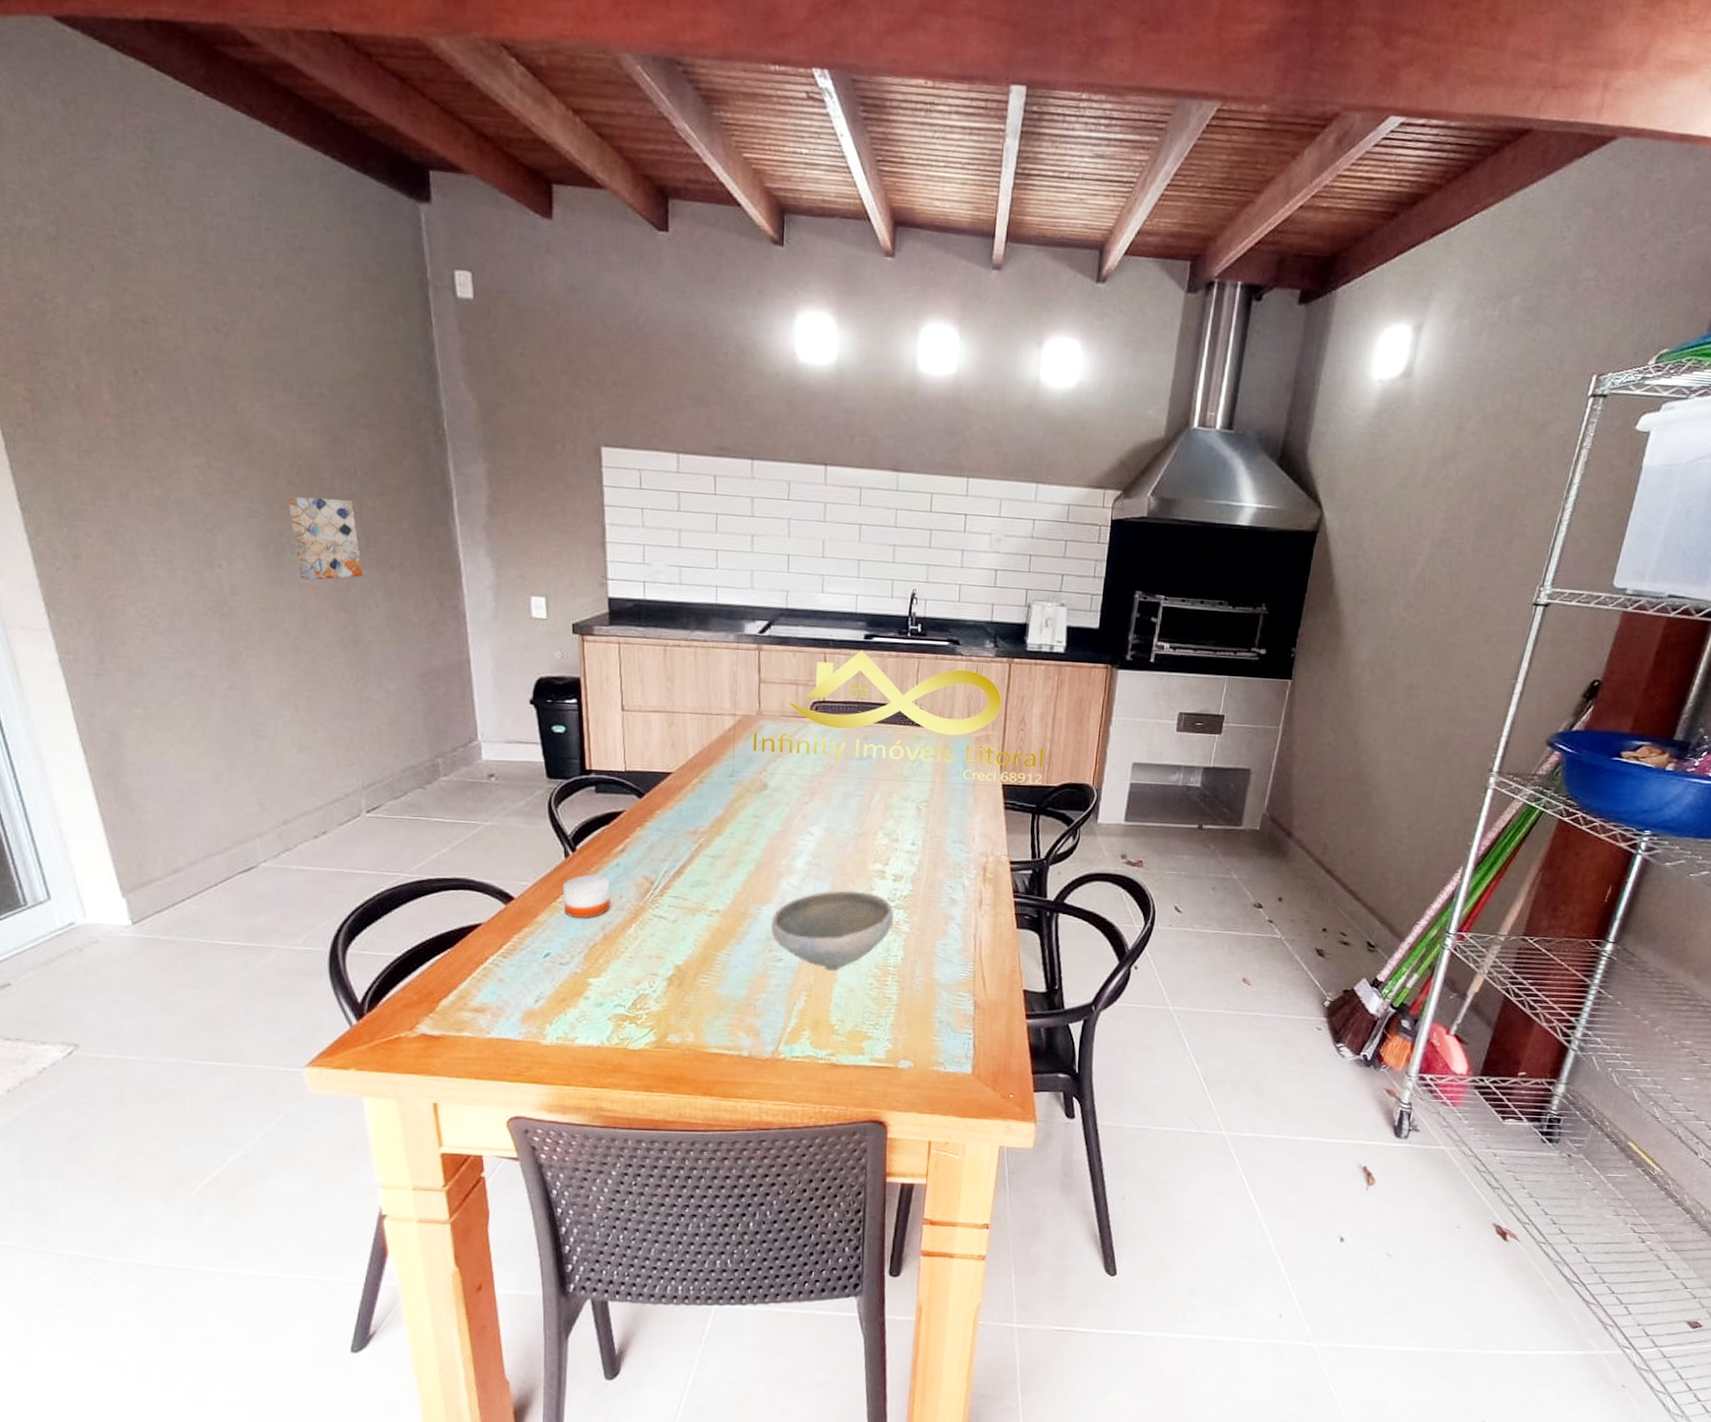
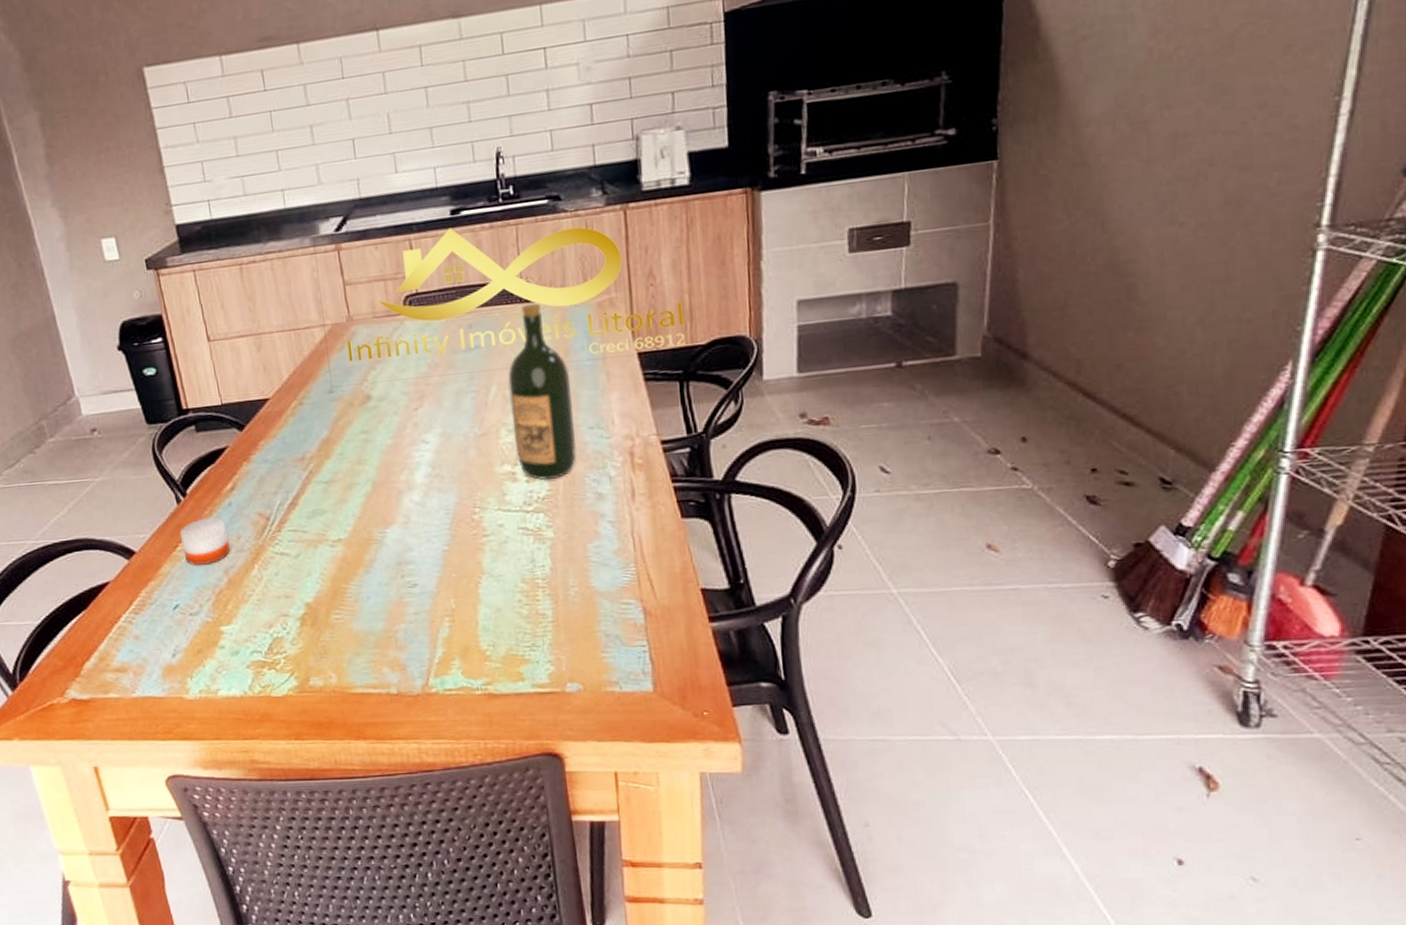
bowl: present [771,890,894,971] -> none [398,499,534,591]
wine bottle: none [888,727,944,881] -> present [507,303,577,480]

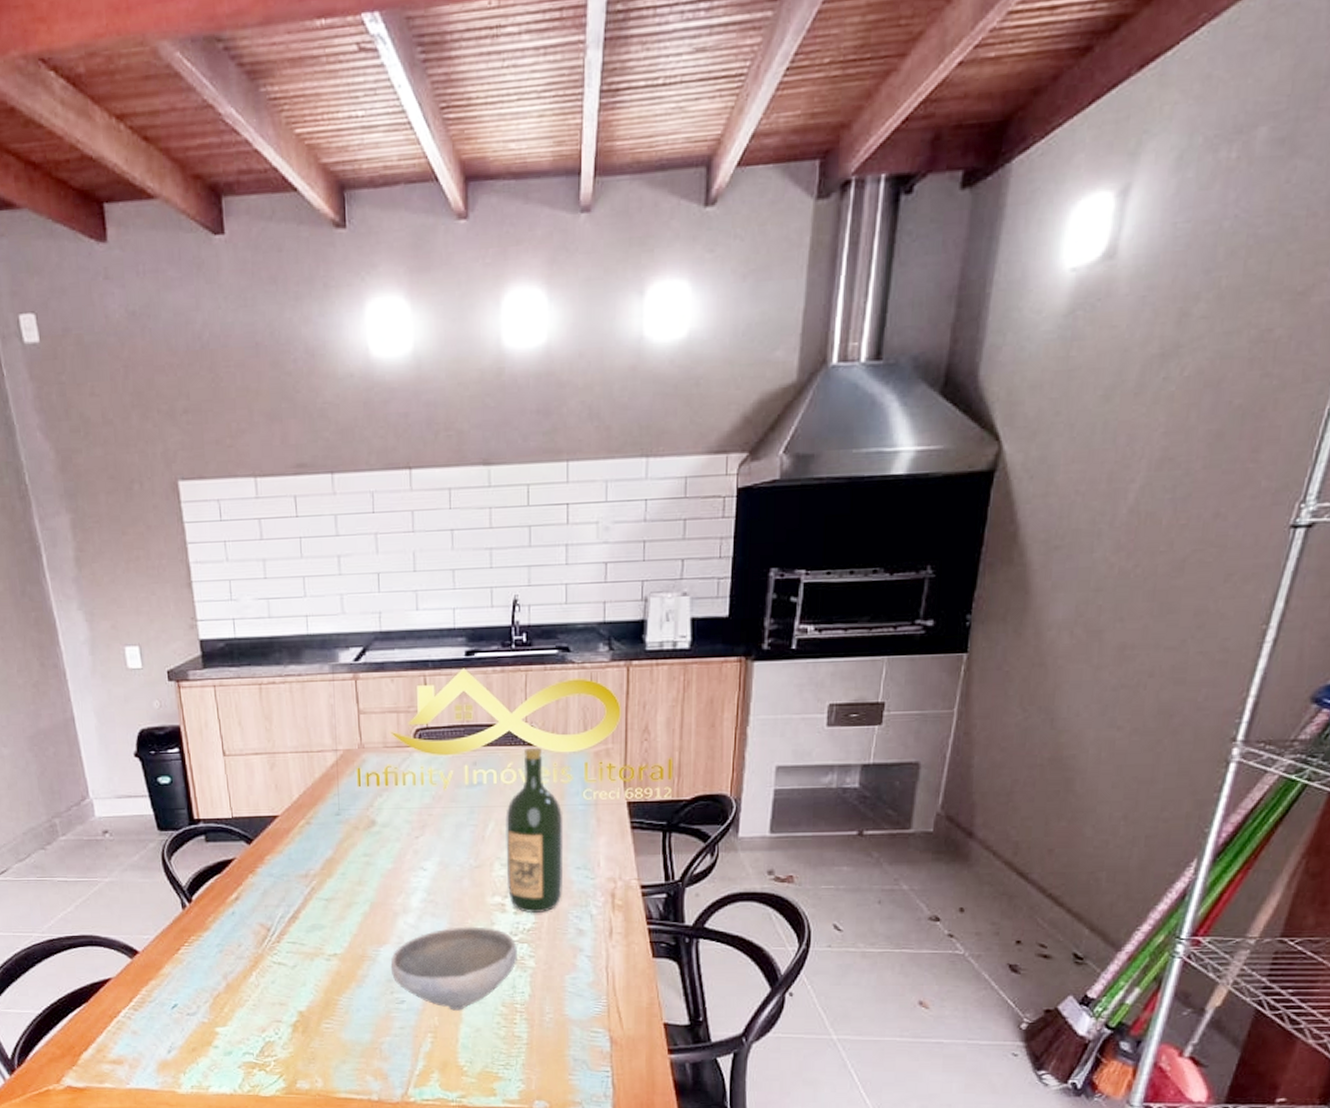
candle: present [179,517,231,565] -> none [182,924,231,968]
bowl: none [398,499,534,591] -> present [390,926,517,1011]

